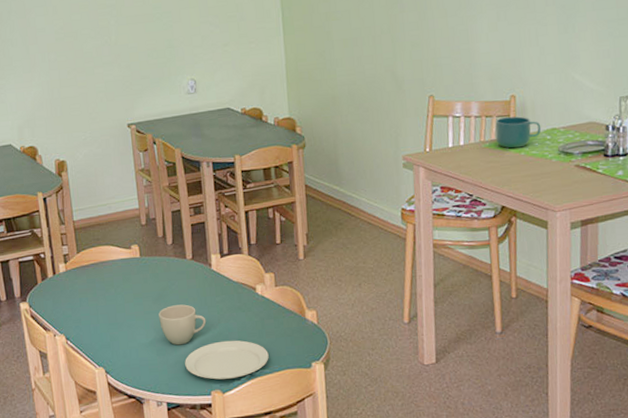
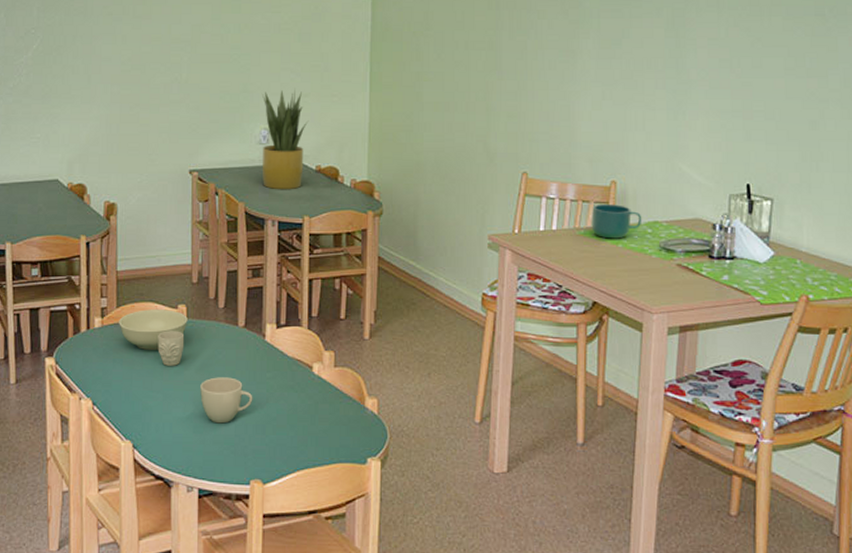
bowl: none [80,250,141,288] -> present [119,309,188,350]
cup: none [116,268,141,300] -> present [157,330,185,366]
plate: present [185,340,269,380] -> none [224,423,320,469]
planter: none [186,40,231,134] -> present [261,89,309,190]

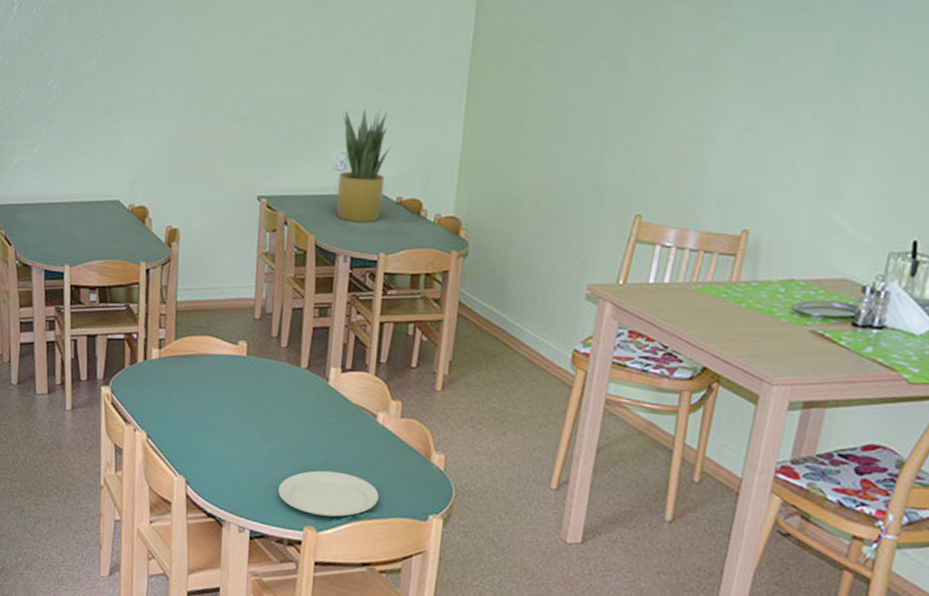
bowl: present [119,309,188,350] -> none [176,343,248,386]
cup: present [157,330,185,366] -> none [215,367,244,404]
cup: present [200,377,253,424] -> none [257,419,312,467]
plate: none [224,423,320,469] -> present [278,470,379,518]
cup: present [591,203,642,239] -> none [711,255,776,298]

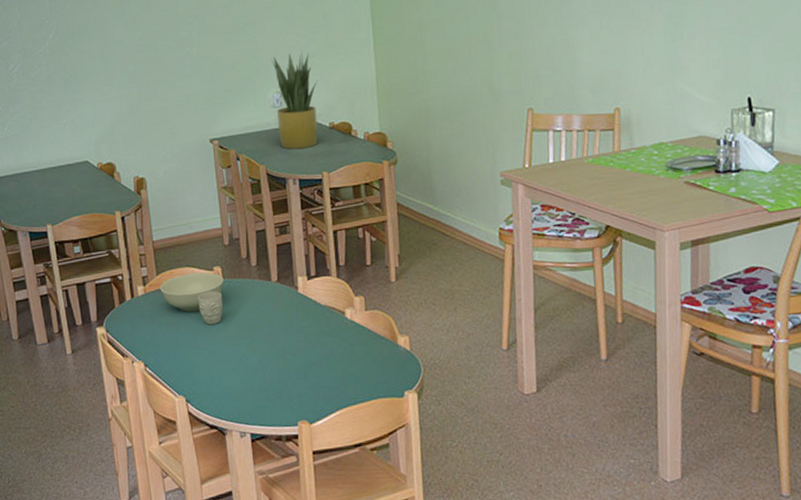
bowl: none [176,343,248,386] -> present [160,272,224,312]
cup: none [215,367,244,404] -> present [198,291,224,325]
plate: present [278,470,379,518] -> none [270,367,359,410]

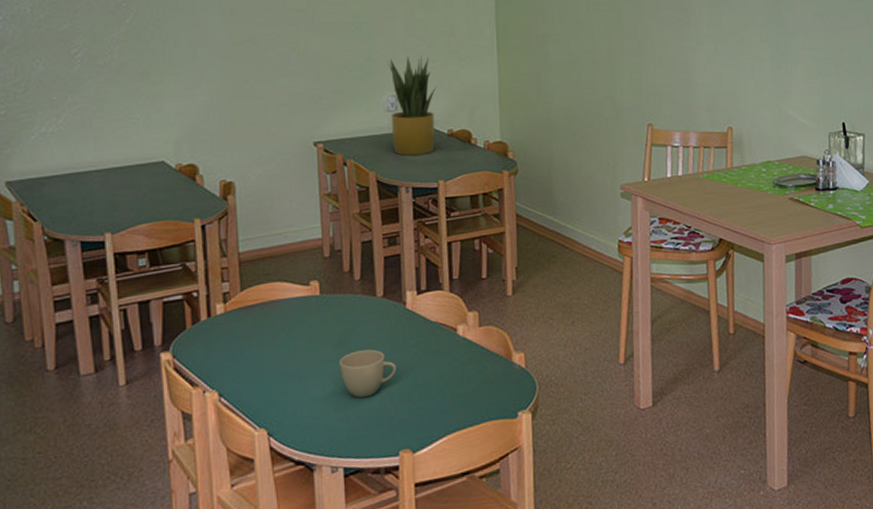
bowl: present [160,272,224,312] -> none [244,287,321,332]
cup: present [198,291,224,325] -> none [289,308,319,346]
cup: none [242,329,293,373] -> present [339,349,397,399]

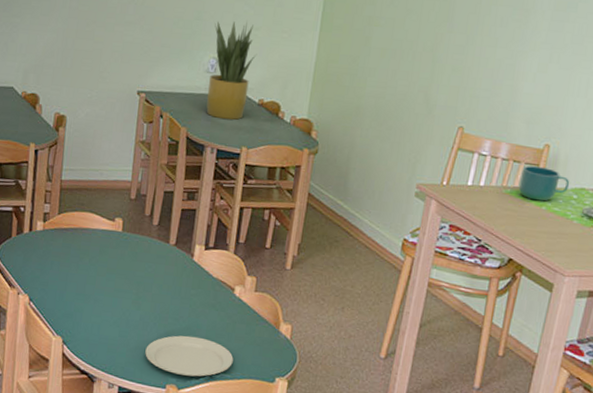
cup: present [339,349,397,399] -> none [128,288,177,331]
plate: none [368,389,469,438] -> present [145,335,233,377]
cup: none [713,148,757,180] -> present [518,165,570,201]

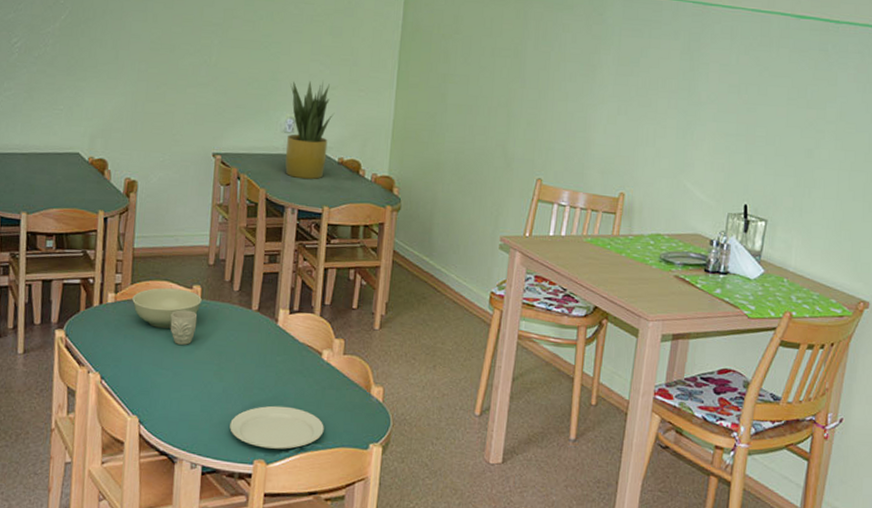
bowl: none [59,218,123,257] -> present [132,288,202,328]
cup: none [93,240,119,274] -> present [170,310,198,345]
cup: present [518,165,570,201] -> none [598,213,646,248]

